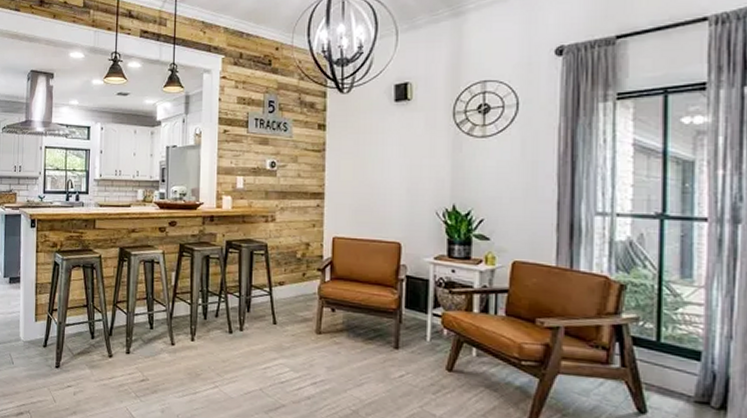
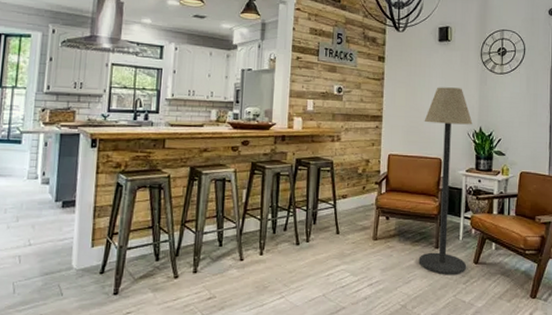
floor lamp: none [373,157,443,382] -> present [418,87,473,275]

